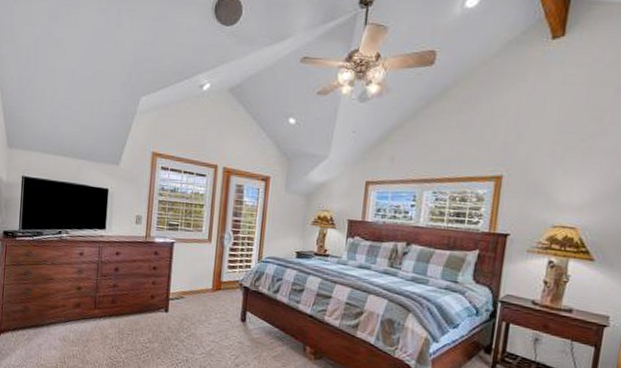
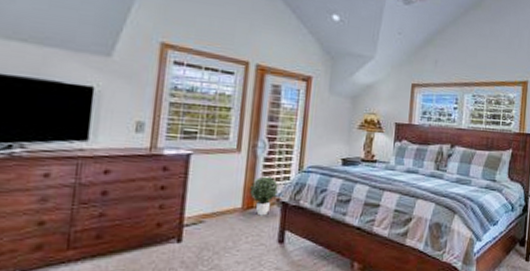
potted plant: none [218,263,242,298] -> present [249,176,279,216]

